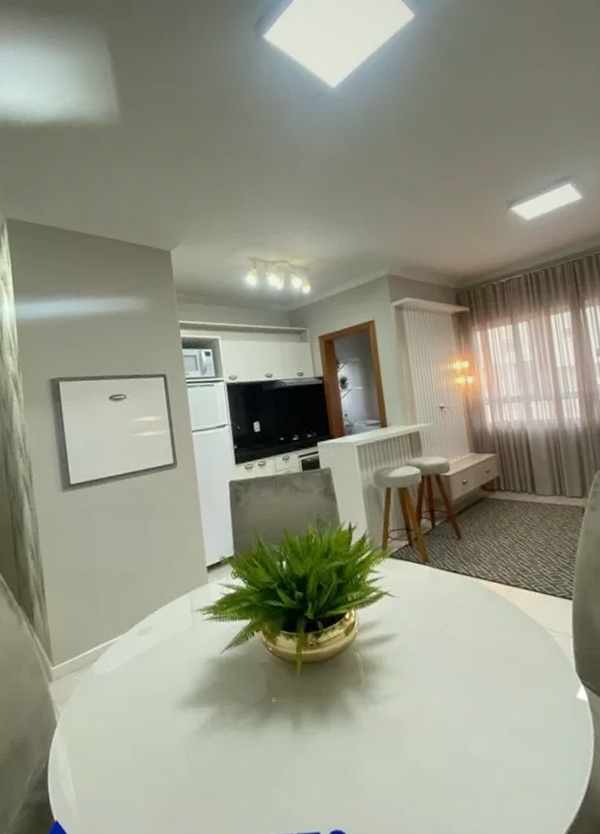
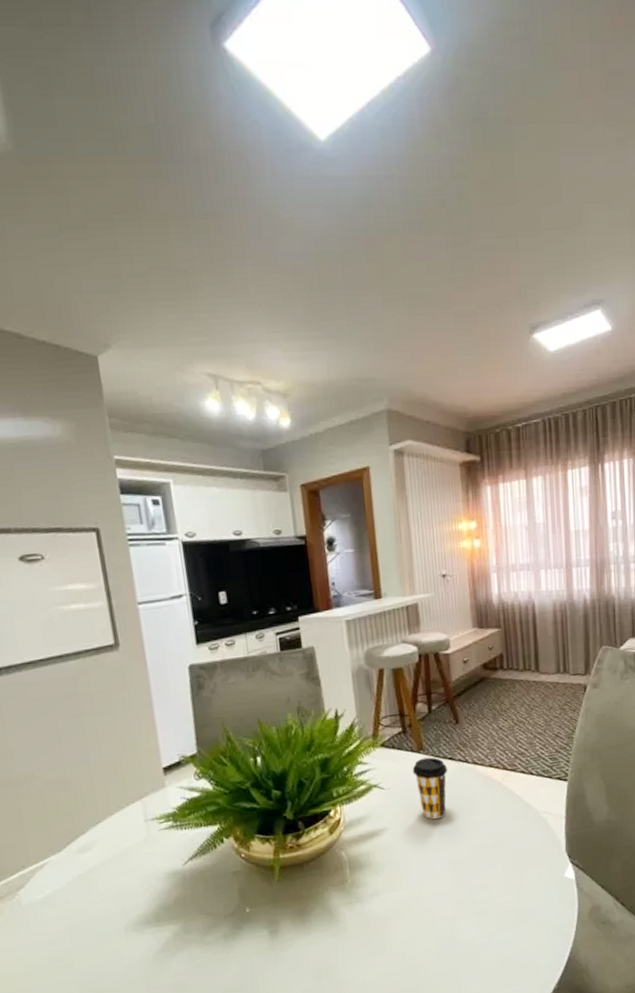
coffee cup: none [419,569,453,629] -> present [412,757,447,820]

